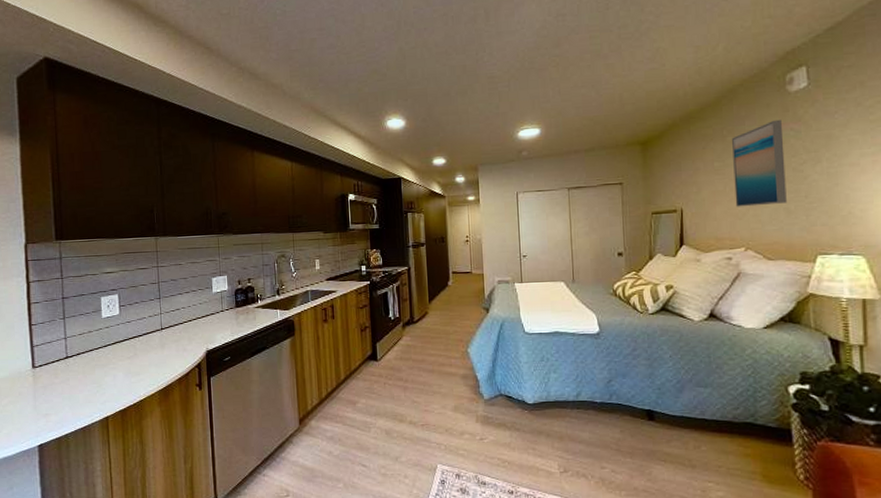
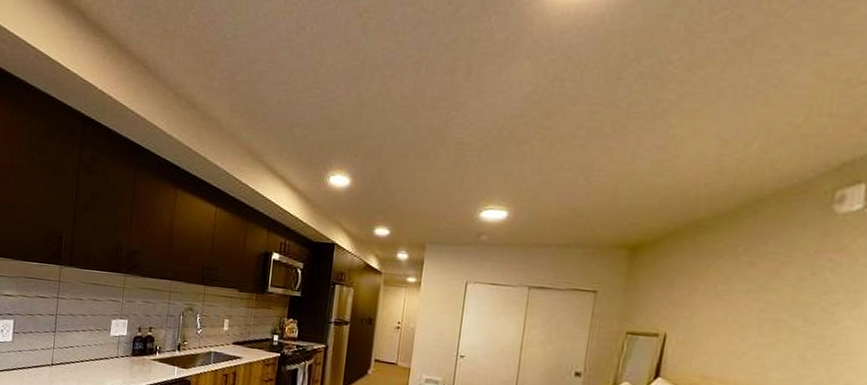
wall art: present [732,119,787,207] -> none [735,244,818,349]

